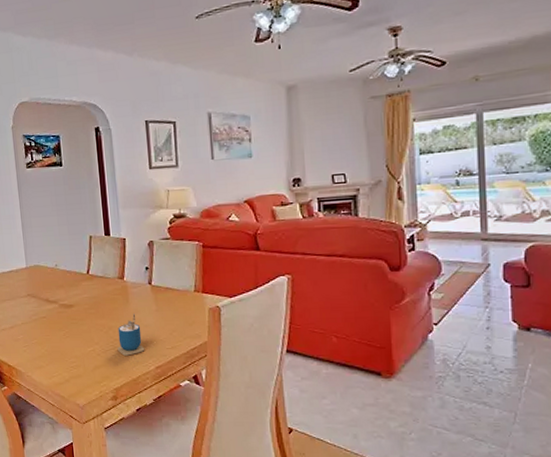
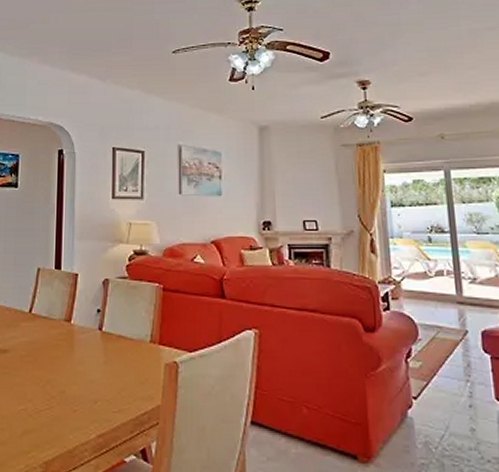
cup: present [117,314,145,356] -> none [53,365,87,419]

